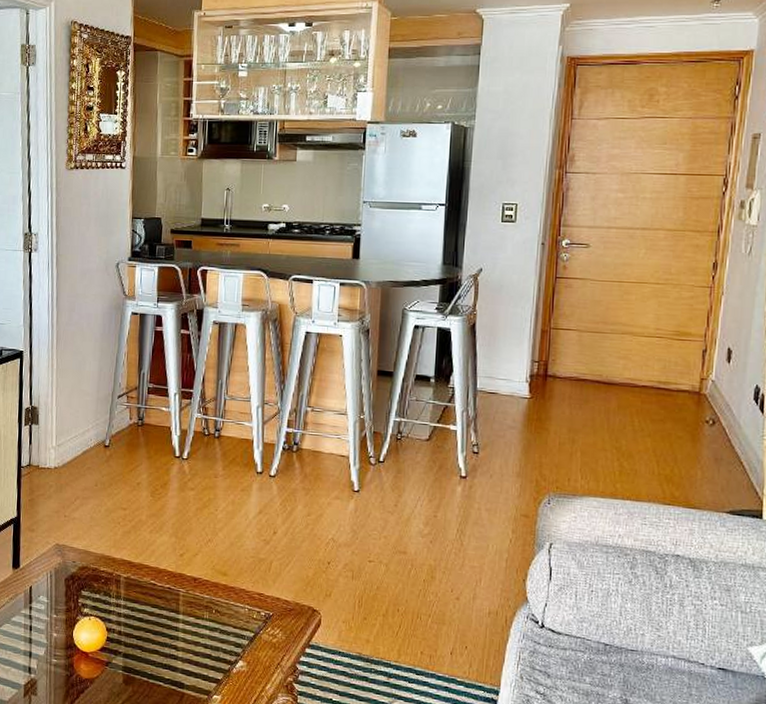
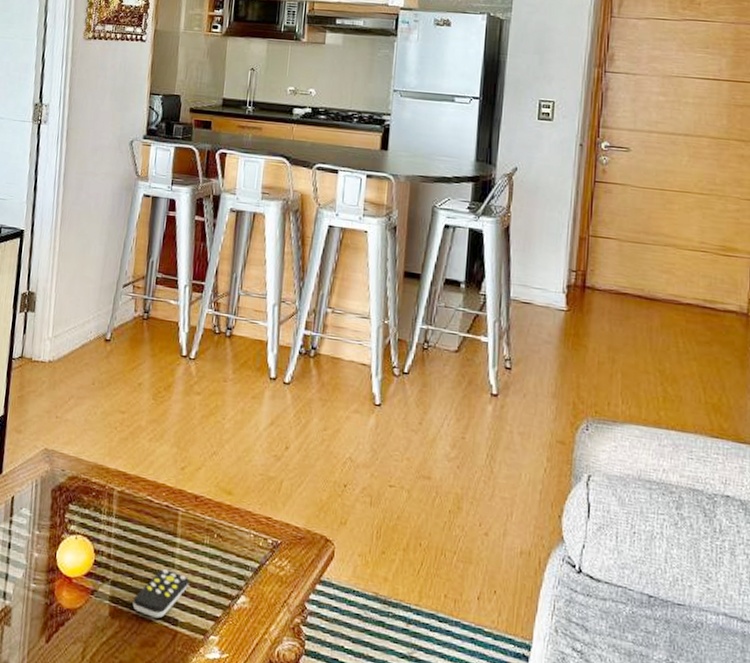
remote control: none [143,642,193,683] -> present [132,569,190,619]

